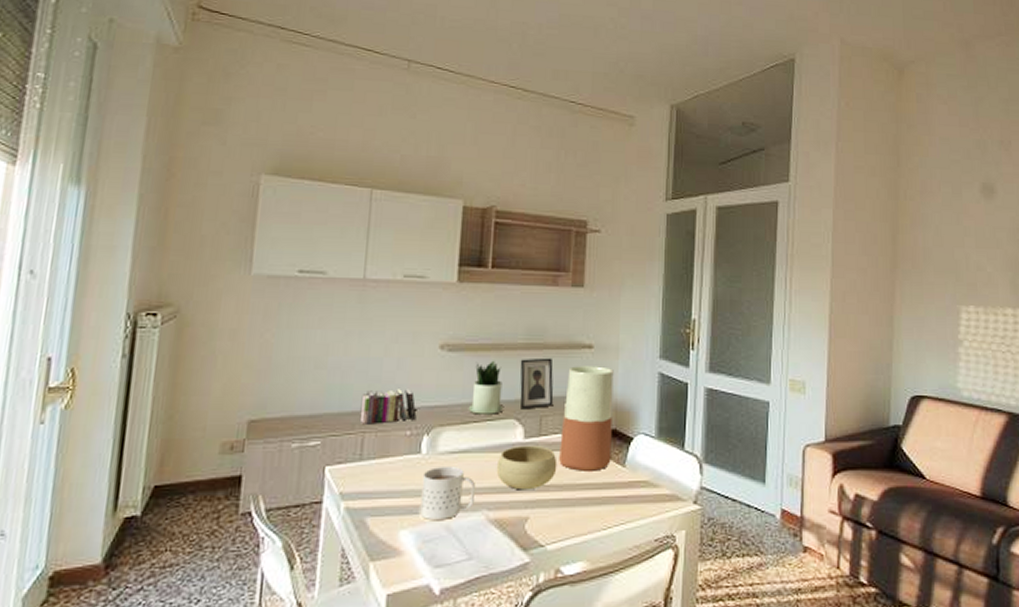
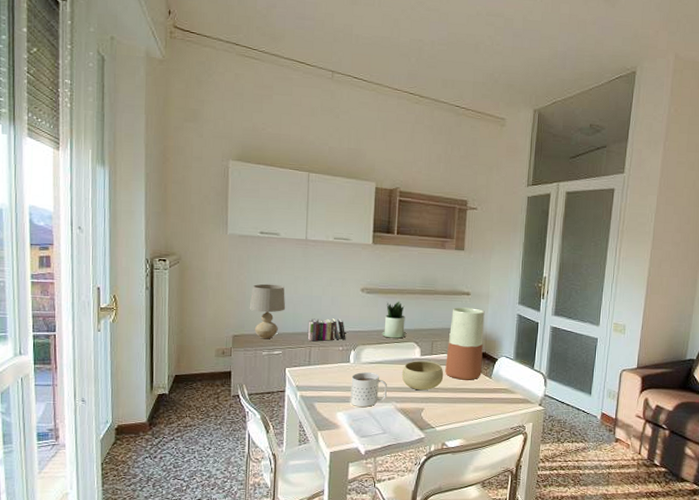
table lamp: none [275,343,330,424] -> present [249,283,286,340]
picture frame: present [519,357,554,410] -> none [417,300,442,336]

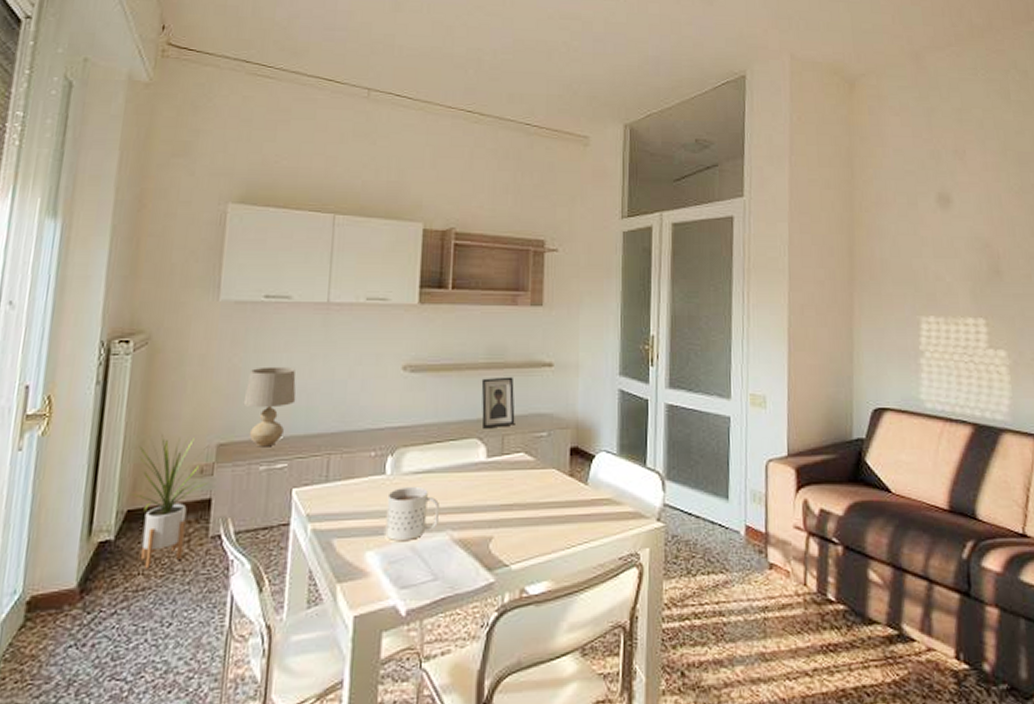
house plant: none [176,326,228,413] -> present [129,433,210,568]
books: present [307,318,346,342] -> none [325,410,381,446]
planter: present [381,301,406,339] -> none [431,380,465,434]
bowl: present [401,360,444,391] -> none [459,464,520,510]
picture frame: none [417,300,442,336] -> present [481,376,515,429]
vase: present [445,307,485,380] -> none [522,384,574,490]

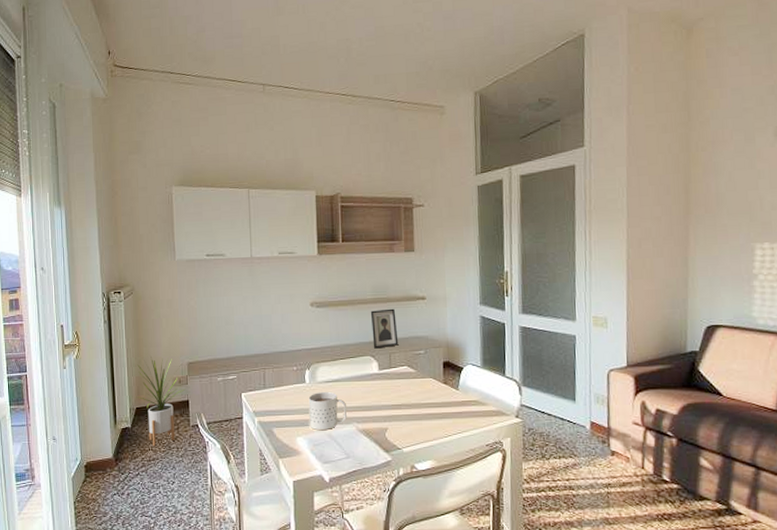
table lamp: present [243,366,296,447] -> none [201,306,237,365]

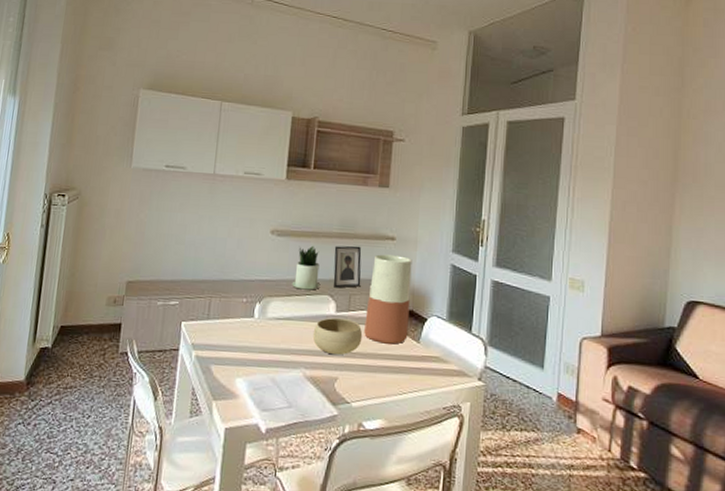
house plant: present [136,356,185,446] -> none [62,269,121,372]
mug: present [308,392,347,431] -> none [252,330,297,374]
planter: none [335,312,361,354] -> present [291,245,320,290]
bowl: none [360,375,406,409] -> present [312,317,363,356]
vase: none [406,313,447,394] -> present [364,254,412,344]

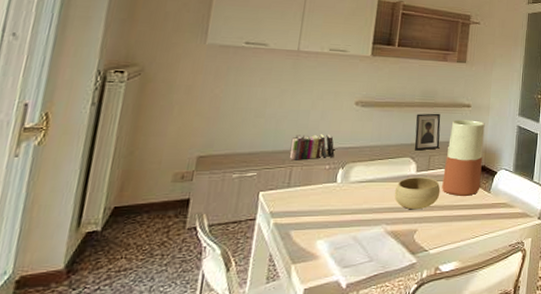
books: none [208,264,251,292] -> present [289,134,335,160]
planter: present [291,245,320,290] -> none [374,114,402,154]

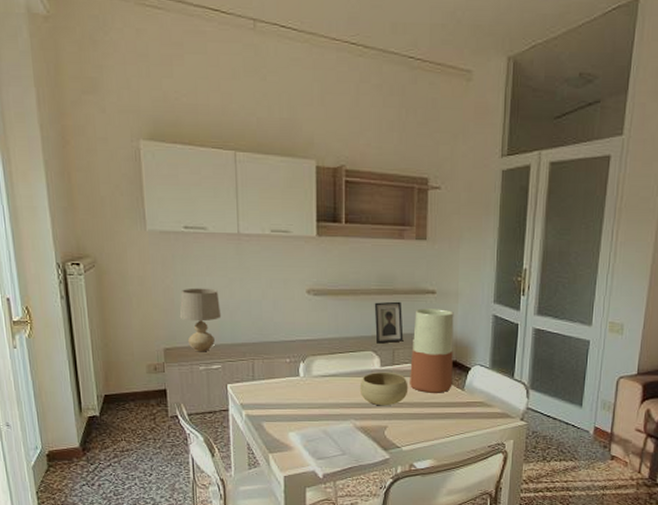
table lamp: none [222,97,268,160] -> present [179,288,222,352]
books: present [289,134,335,160] -> none [248,326,293,353]

